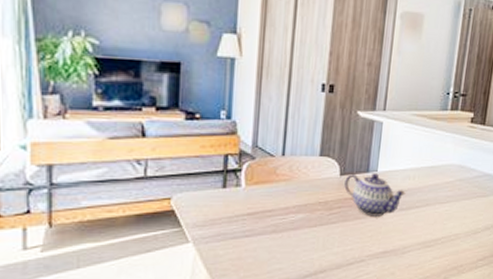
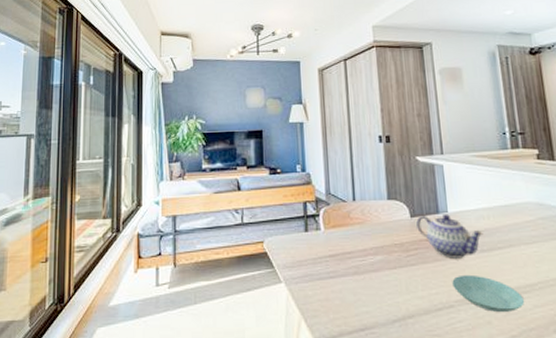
saucer: none [367,231,427,264] -> present [452,274,525,312]

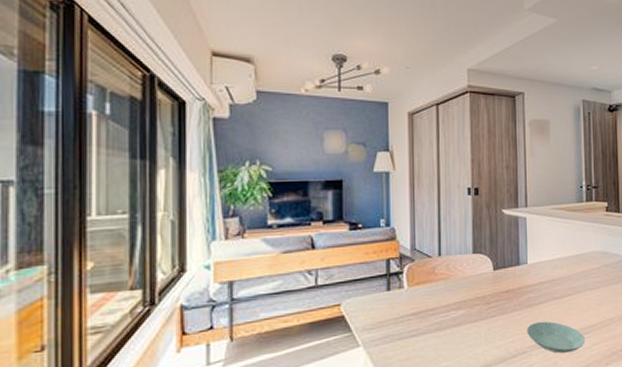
teapot: present [416,214,483,259] -> none [499,265,557,308]

